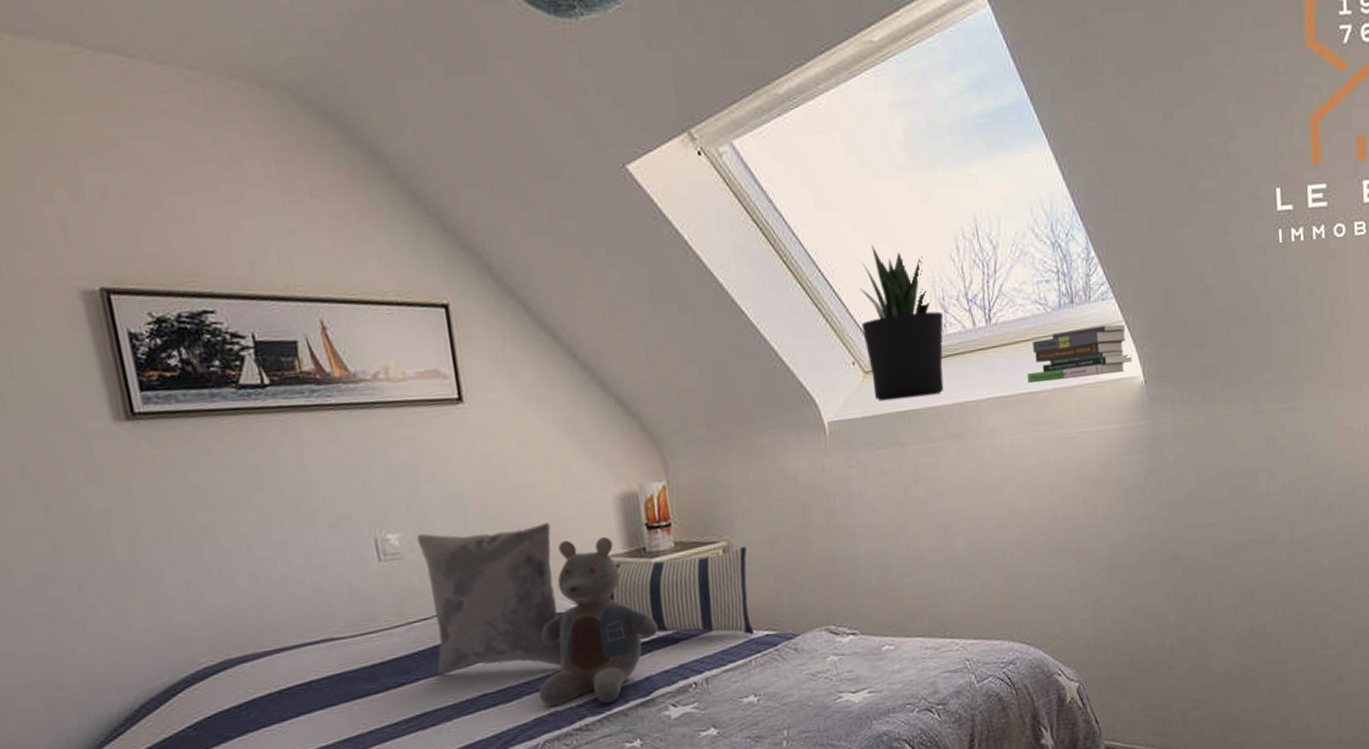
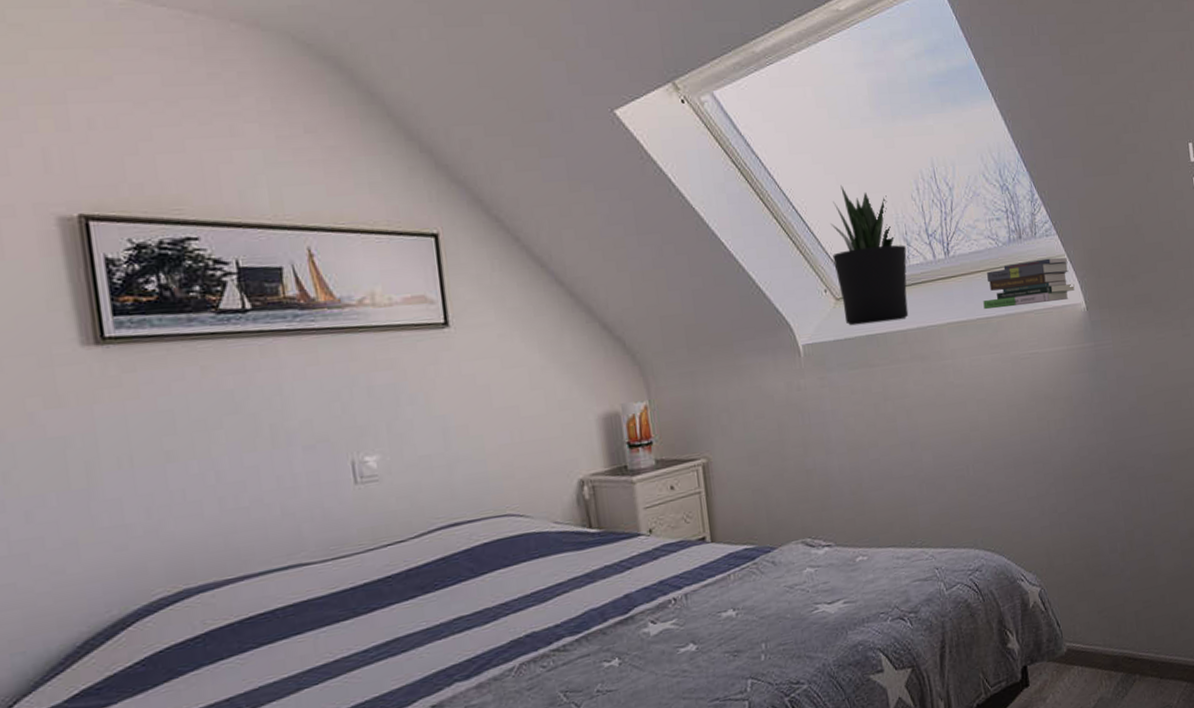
pillow: present [416,523,563,675] -> none [395,443,542,599]
stuffed animal: present [539,537,659,707] -> none [516,456,639,628]
pillow: present [609,546,754,635] -> none [590,462,733,550]

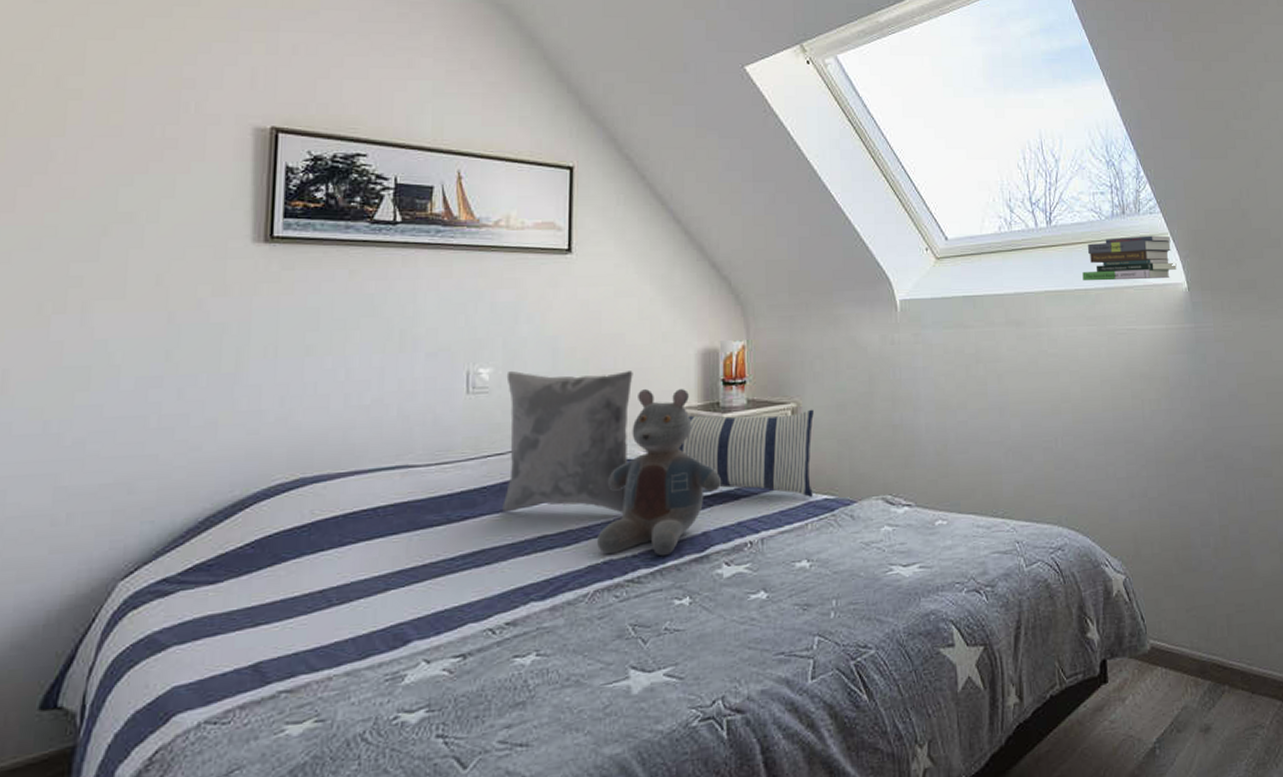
pillow: none [395,443,542,599] -> present [502,371,633,514]
stuffed animal: none [516,456,639,628] -> present [597,389,722,557]
pillow: none [590,462,733,550] -> present [679,409,814,498]
planter: present [830,185,909,326] -> none [936,149,1009,285]

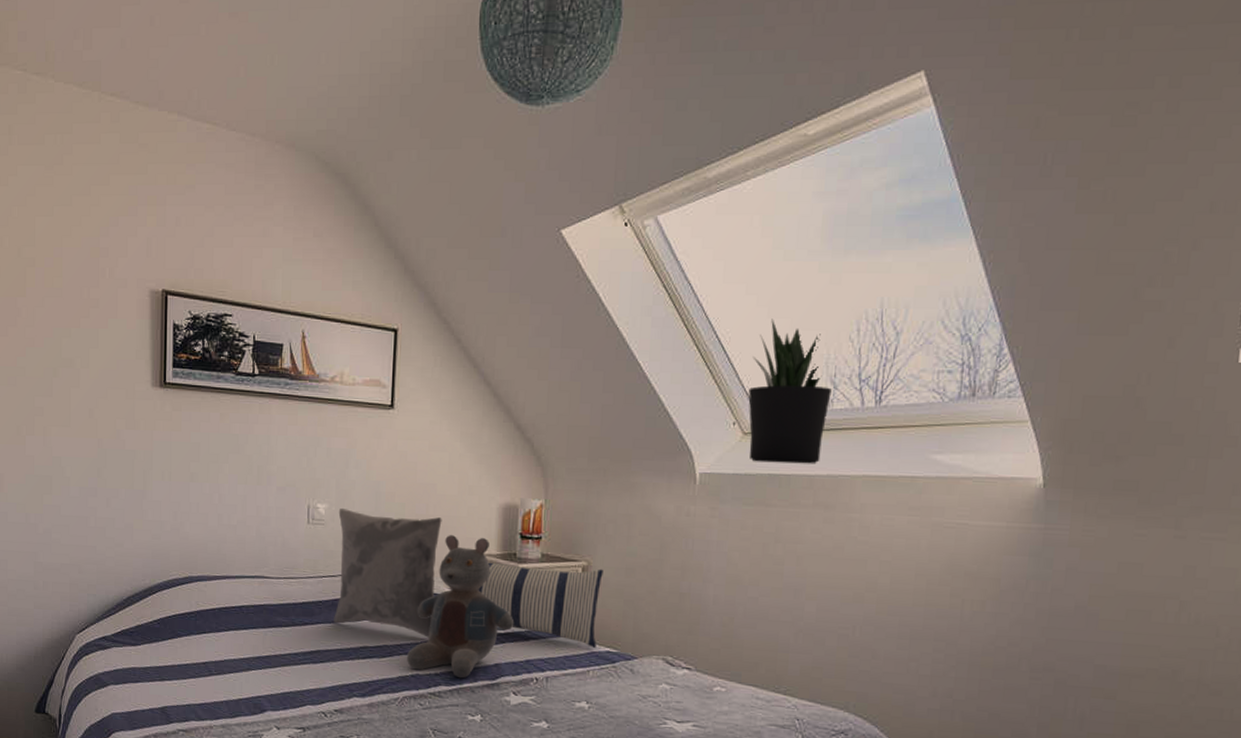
planter: none [936,149,1009,285] -> present [748,319,832,464]
books: present [1082,235,1177,281] -> none [910,422,1033,472]

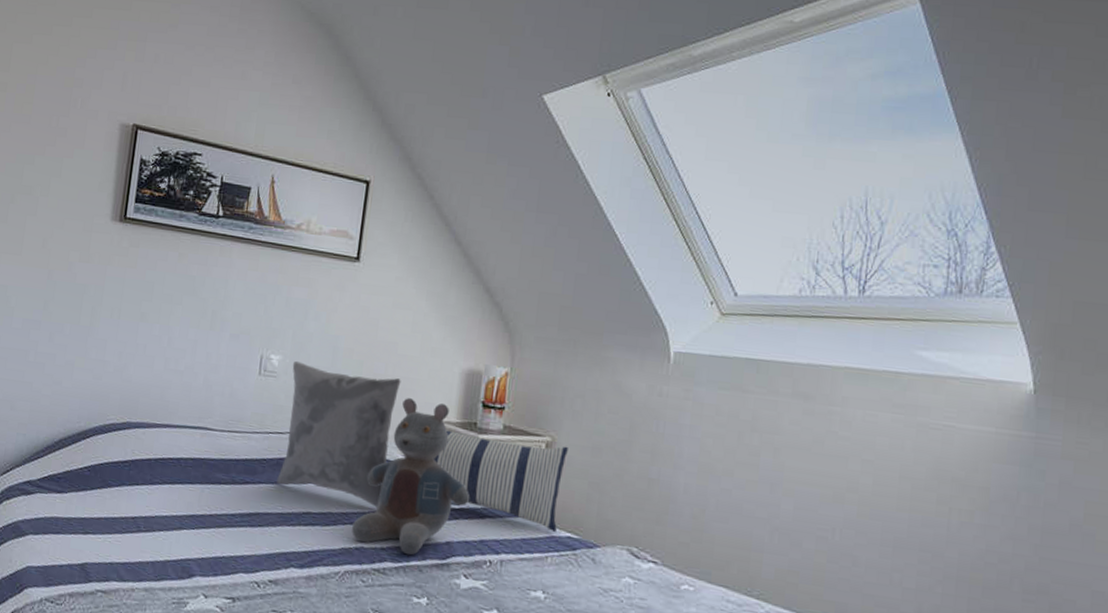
planter: present [748,319,832,464] -> none [726,199,814,352]

